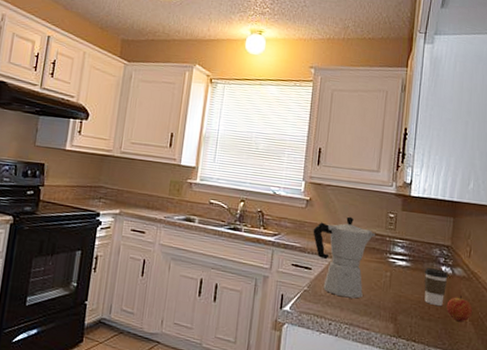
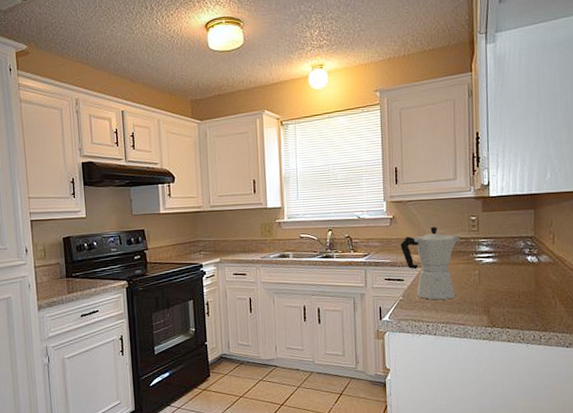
coffee cup: present [424,267,448,306] -> none [510,259,534,293]
fruit: present [446,295,472,321] -> none [535,279,561,303]

